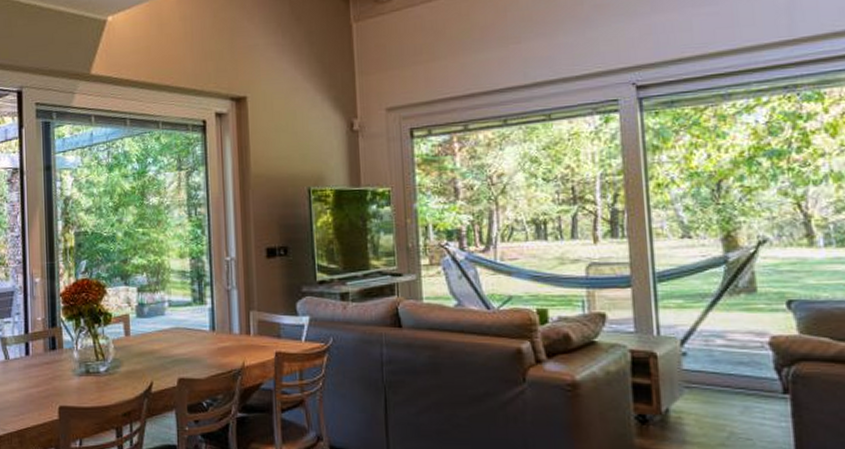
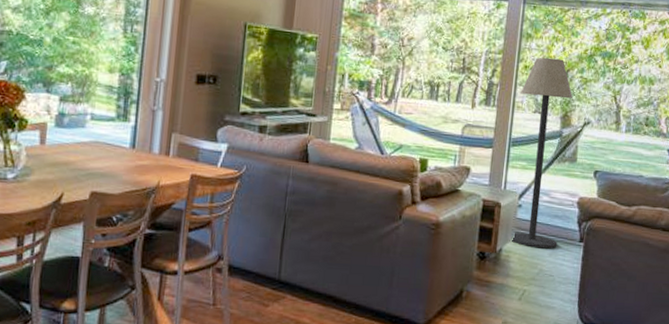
floor lamp: none [657,168,750,405] -> present [509,57,573,249]

